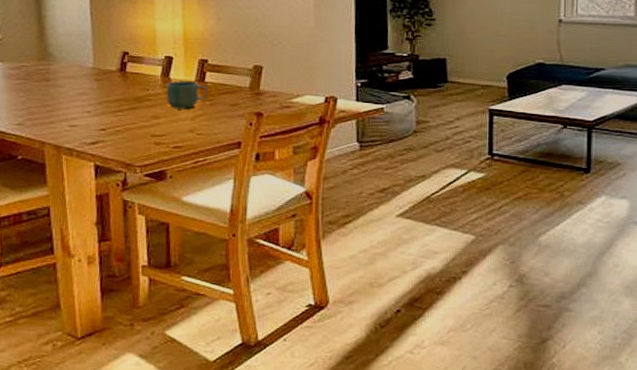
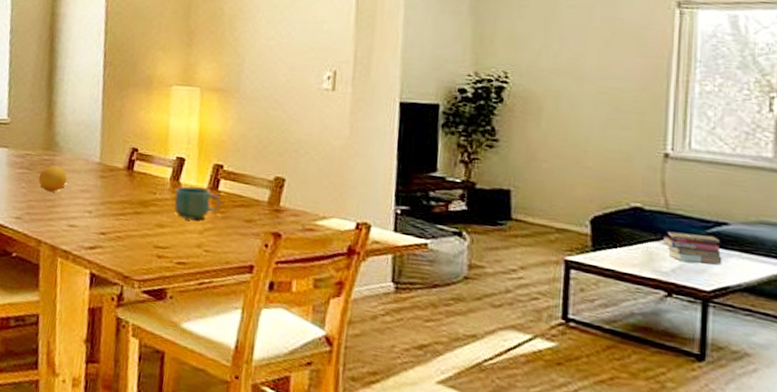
fruit: none [35,73,63,98] -> present [38,165,67,192]
books: none [559,79,601,101] -> present [663,231,722,265]

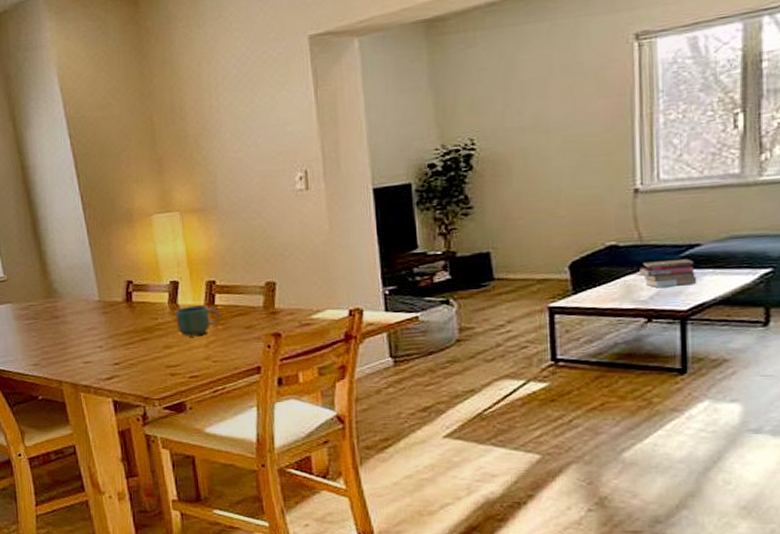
fruit: present [38,165,67,192] -> none [46,310,72,336]

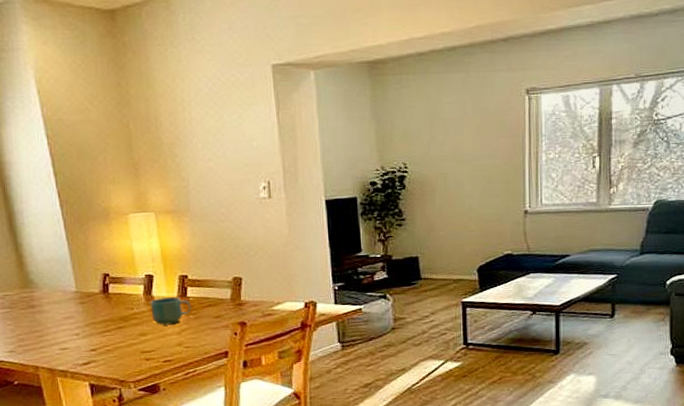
books: present [639,258,697,288] -> none [528,265,567,288]

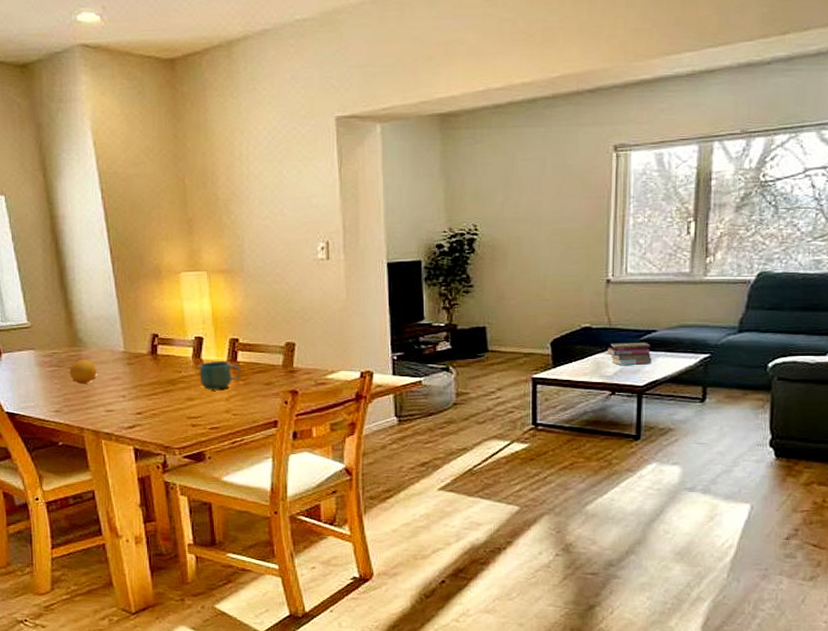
fruit: none [22,300,49,324] -> present [69,359,96,383]
books: none [528,265,567,288] -> present [607,342,652,366]

